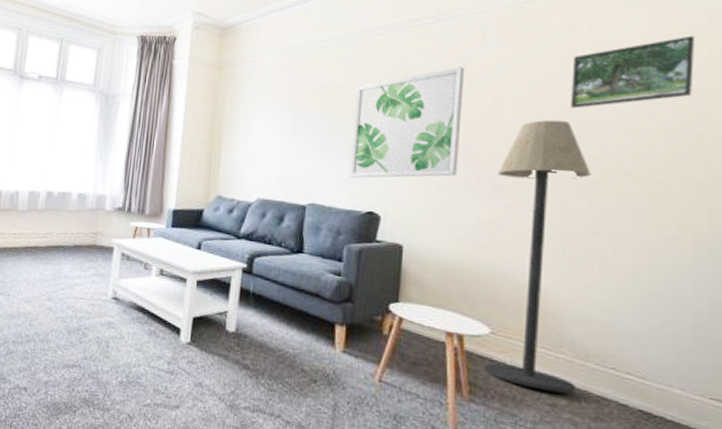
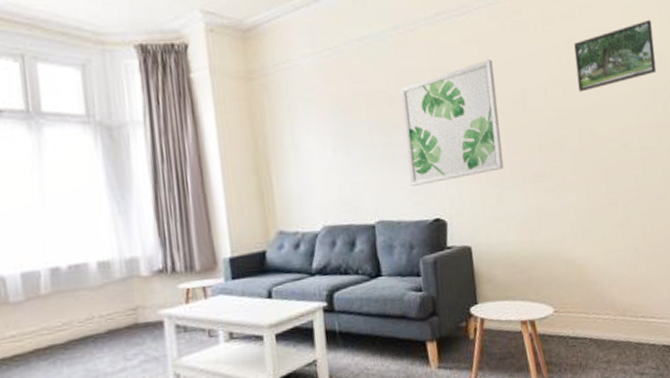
floor lamp: present [485,120,591,393] -> none [535,105,622,352]

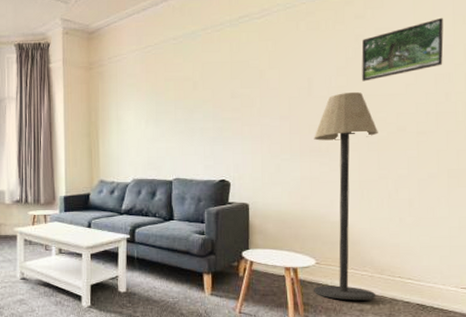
wall art: present [400,59,504,186] -> none [203,54,285,153]
floor lamp: none [535,105,622,352] -> present [314,92,378,301]

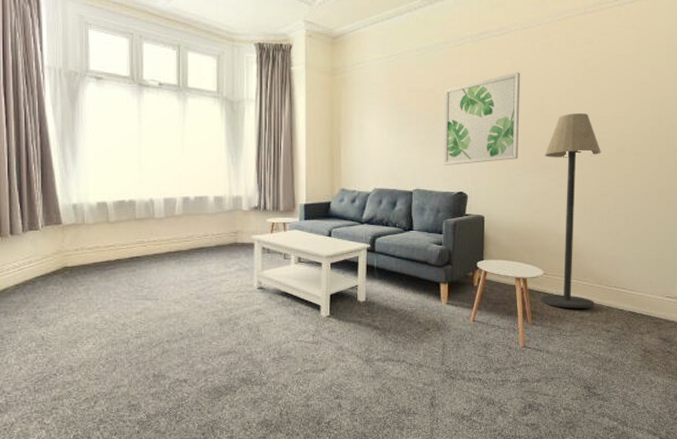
wall art: none [203,54,285,153] -> present [443,72,520,165]
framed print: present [361,17,444,82] -> none [589,48,659,104]

